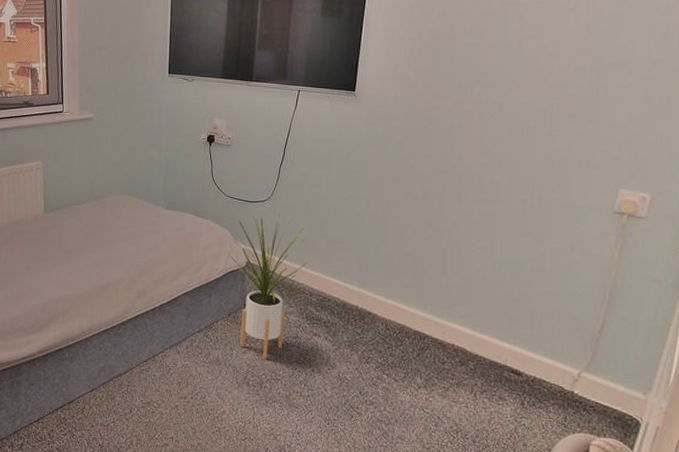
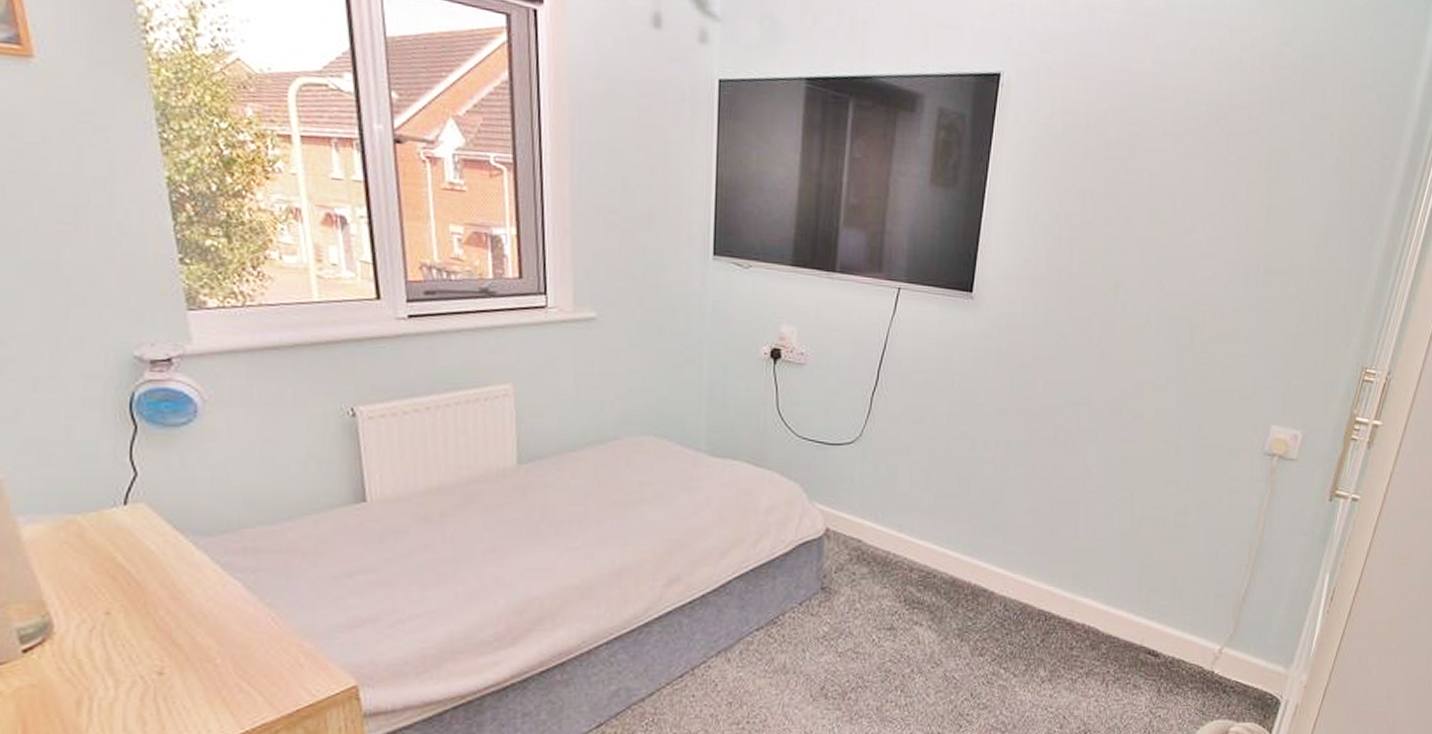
house plant: present [230,214,308,358] -> none [802,460,908,659]

